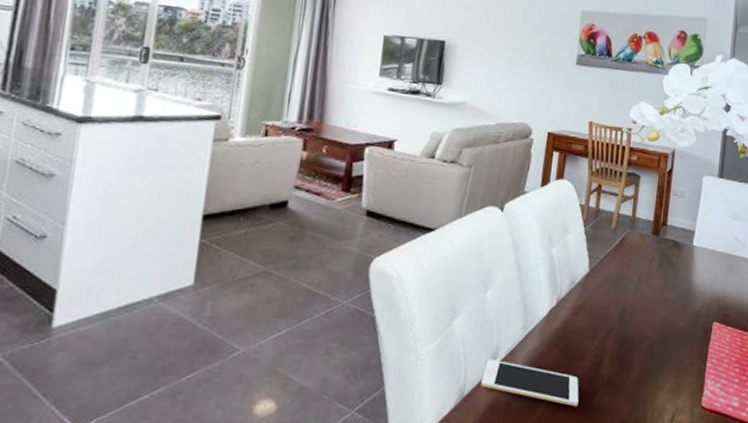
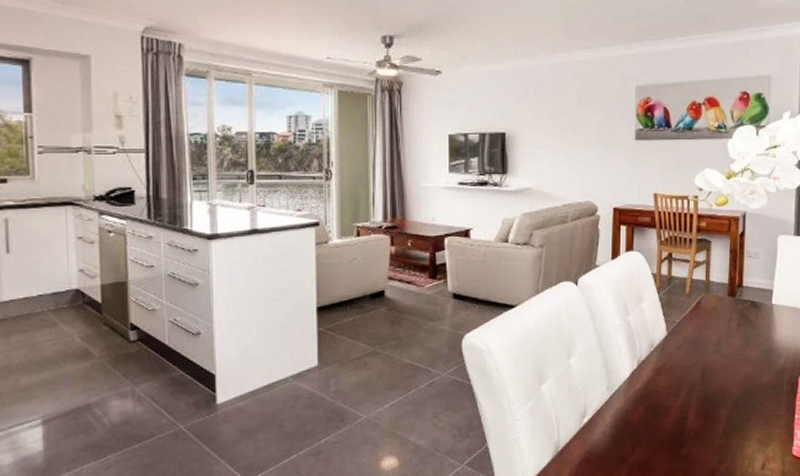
cell phone: present [481,359,579,407] -> none [573,418,668,458]

